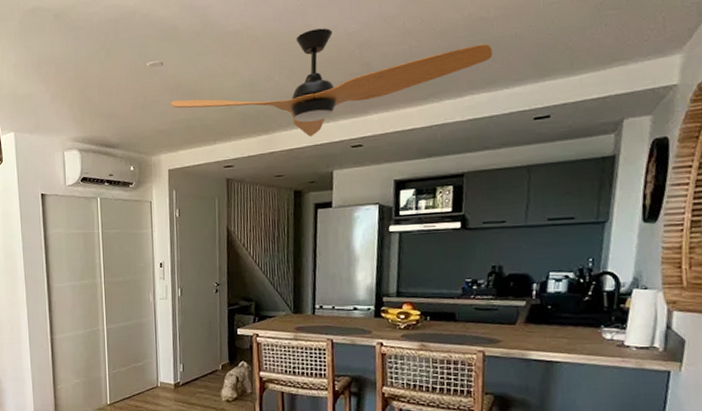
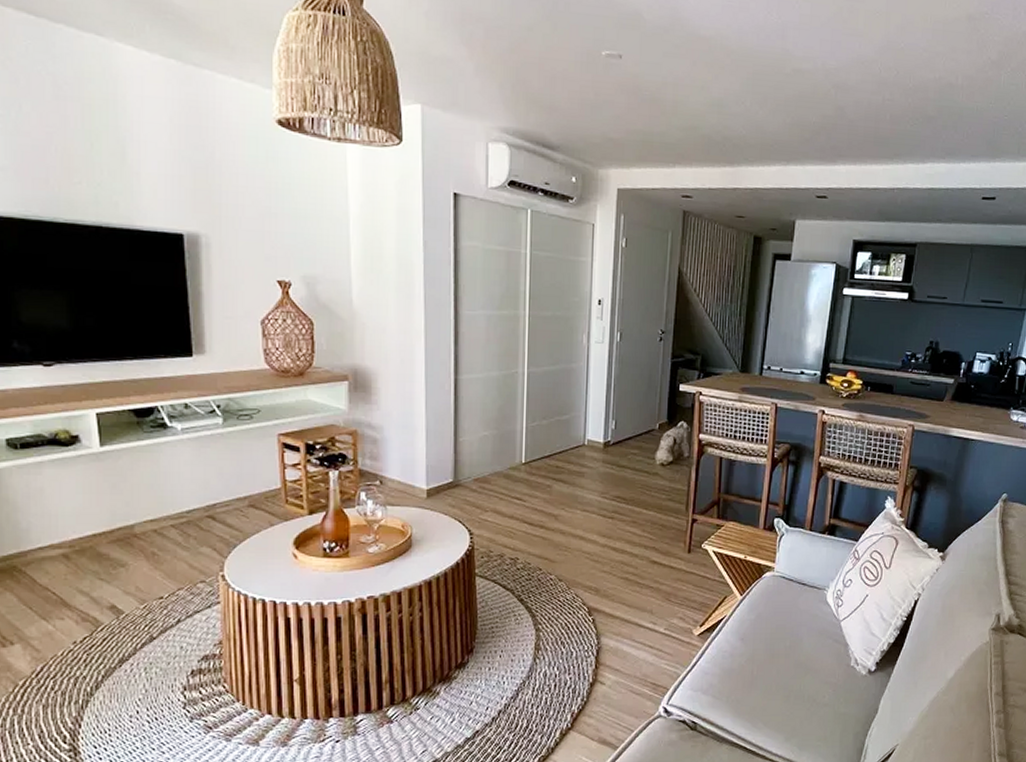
electric fan: present [171,28,492,137] -> none [627,55,955,178]

